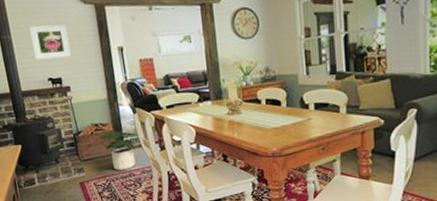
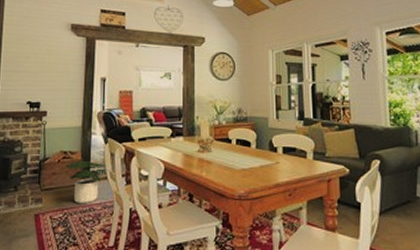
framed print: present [29,25,71,60] -> none [19,52,55,83]

